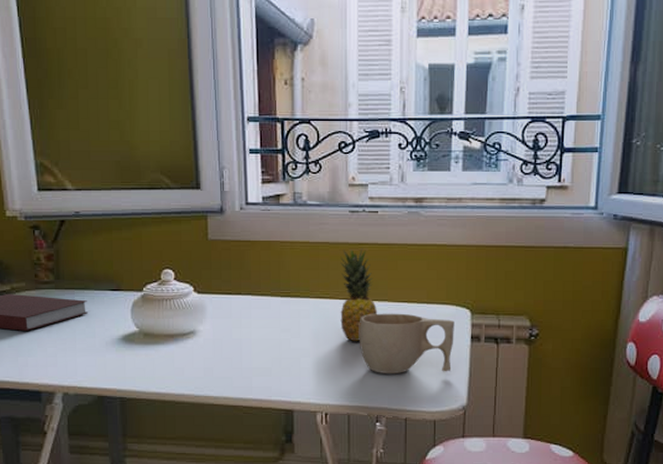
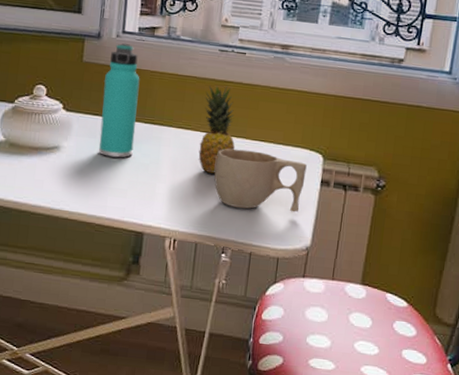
thermos bottle: none [233,216,272,336] -> present [99,43,140,158]

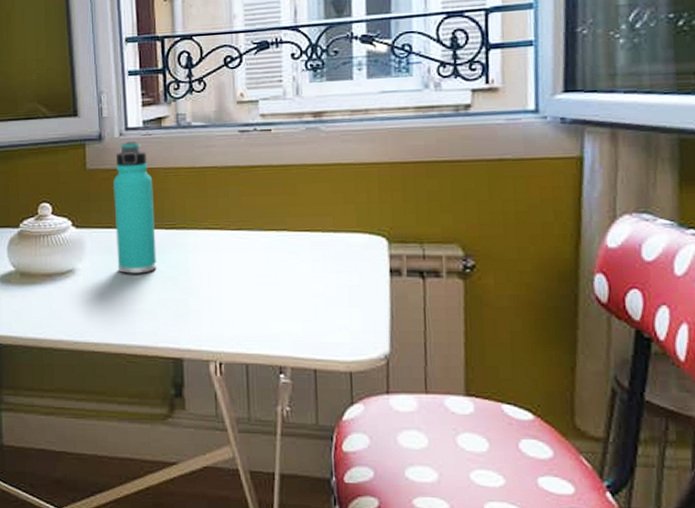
fruit: present [198,85,236,174] -> none [230,171,276,279]
cup: present [214,148,307,213] -> none [254,244,369,315]

